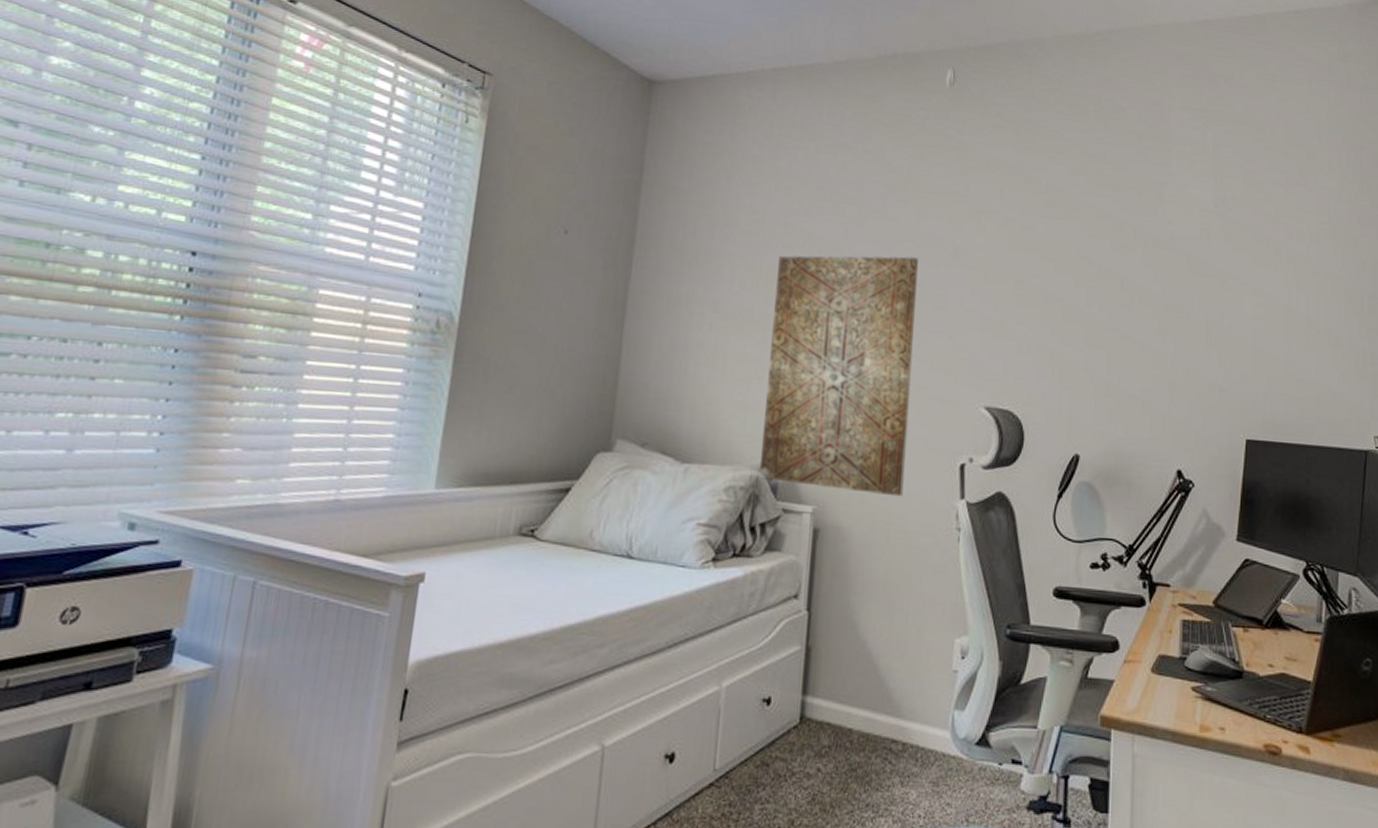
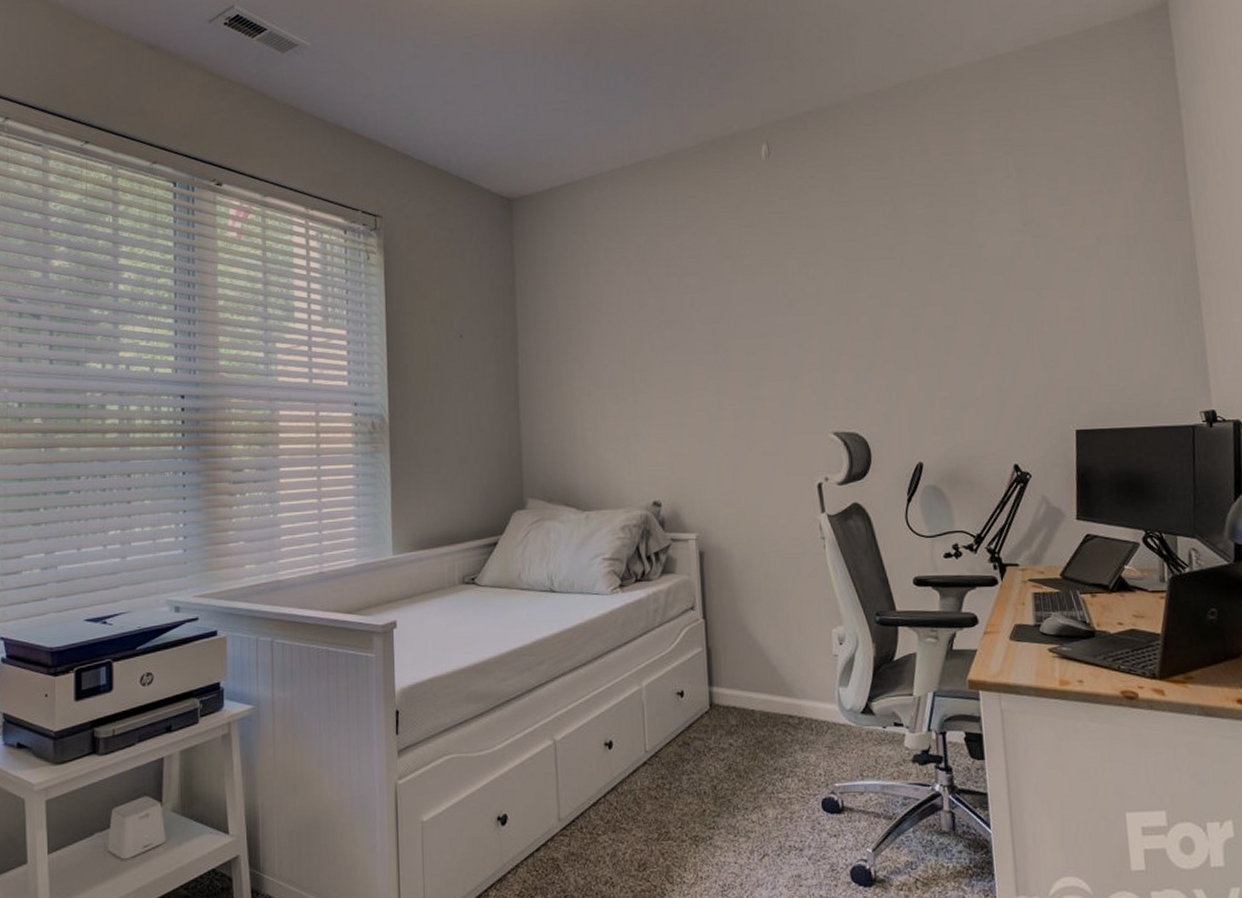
wall art: present [759,255,918,497] -> none [638,313,771,518]

